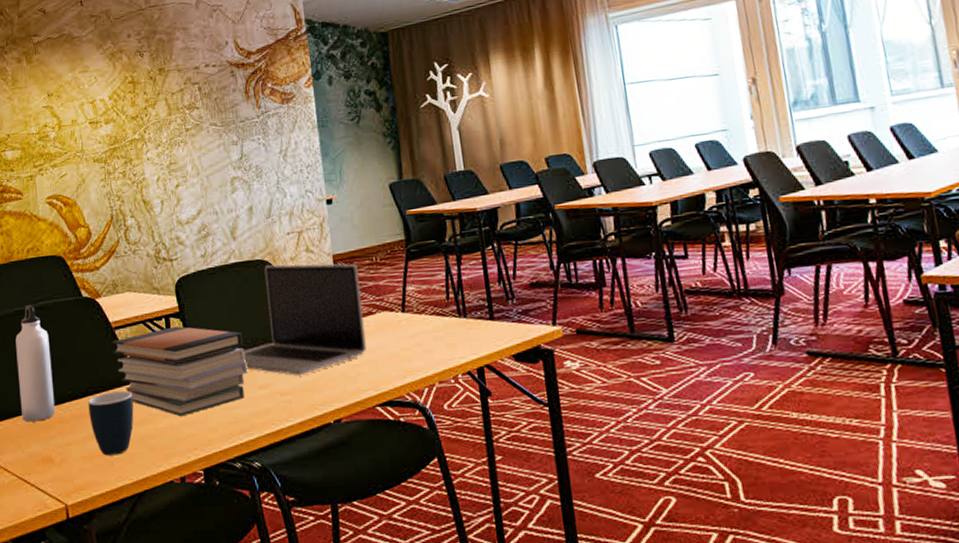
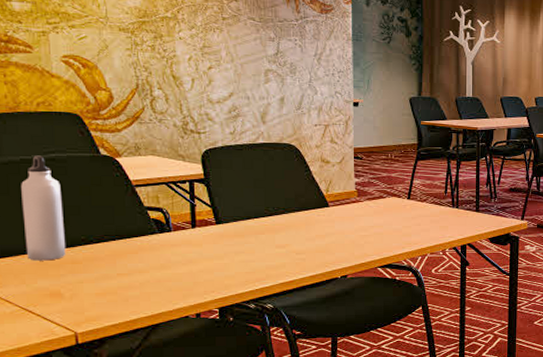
mug: present [88,390,134,456] -> none [103,240,152,294]
book stack: present [111,326,248,417] -> none [131,190,267,265]
laptop: present [243,263,367,375] -> none [263,149,375,239]

